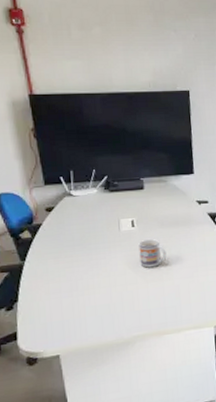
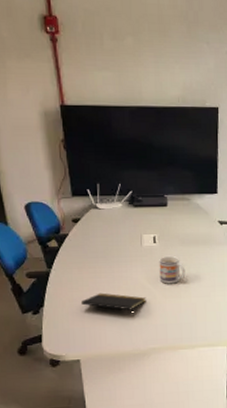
notepad: none [58,282,128,303] -> present [80,292,146,315]

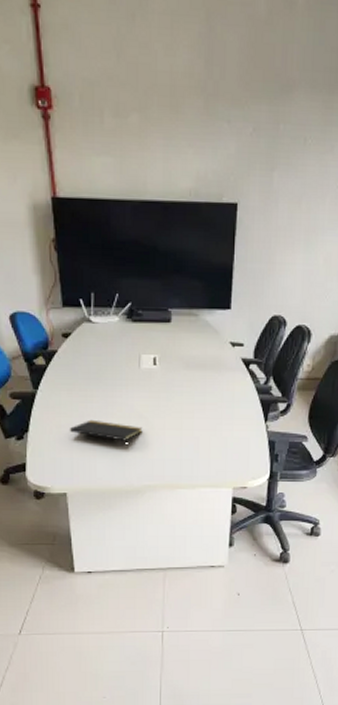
mug: present [159,256,186,284] -> none [159,381,189,413]

